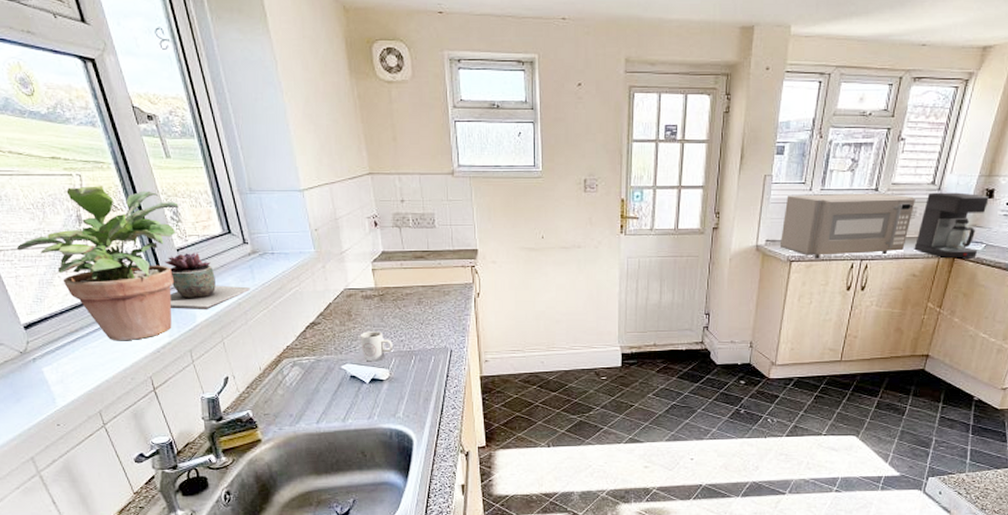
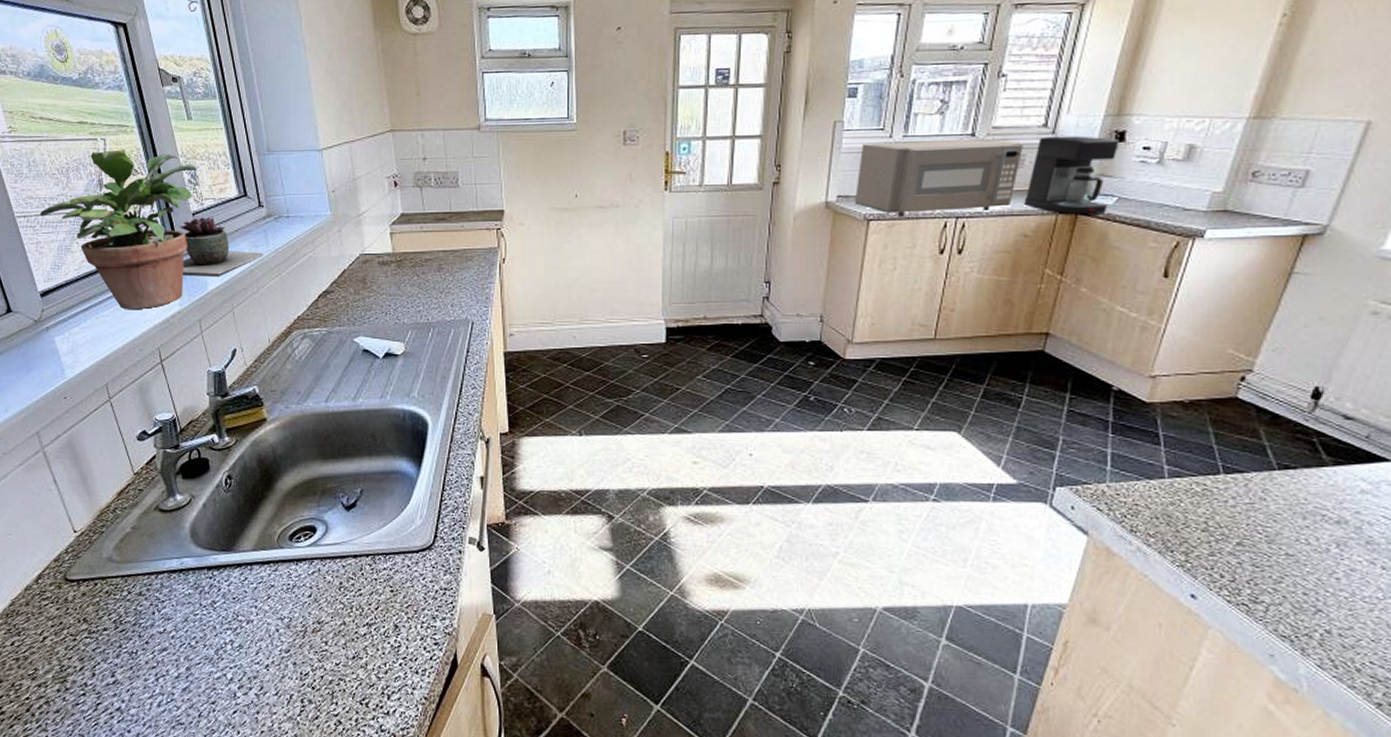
mug: present [361,331,393,362] -> none [375,301,409,335]

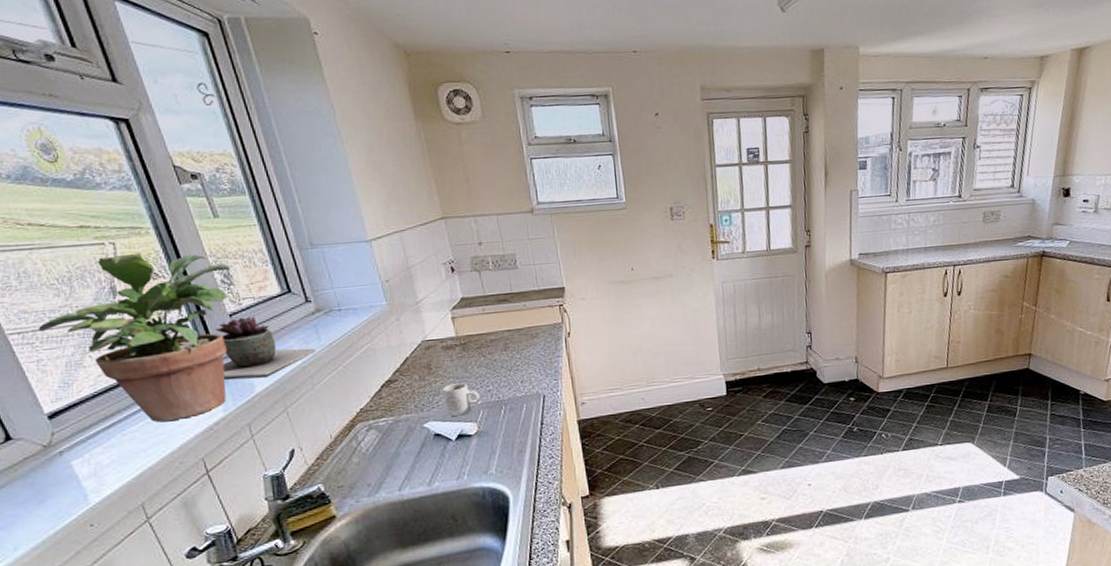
mug: none [375,301,409,335] -> present [443,383,480,417]
microwave: present [854,138,1023,218] -> none [873,199,998,269]
coffee maker: present [1024,136,1119,215] -> none [1002,193,1066,258]

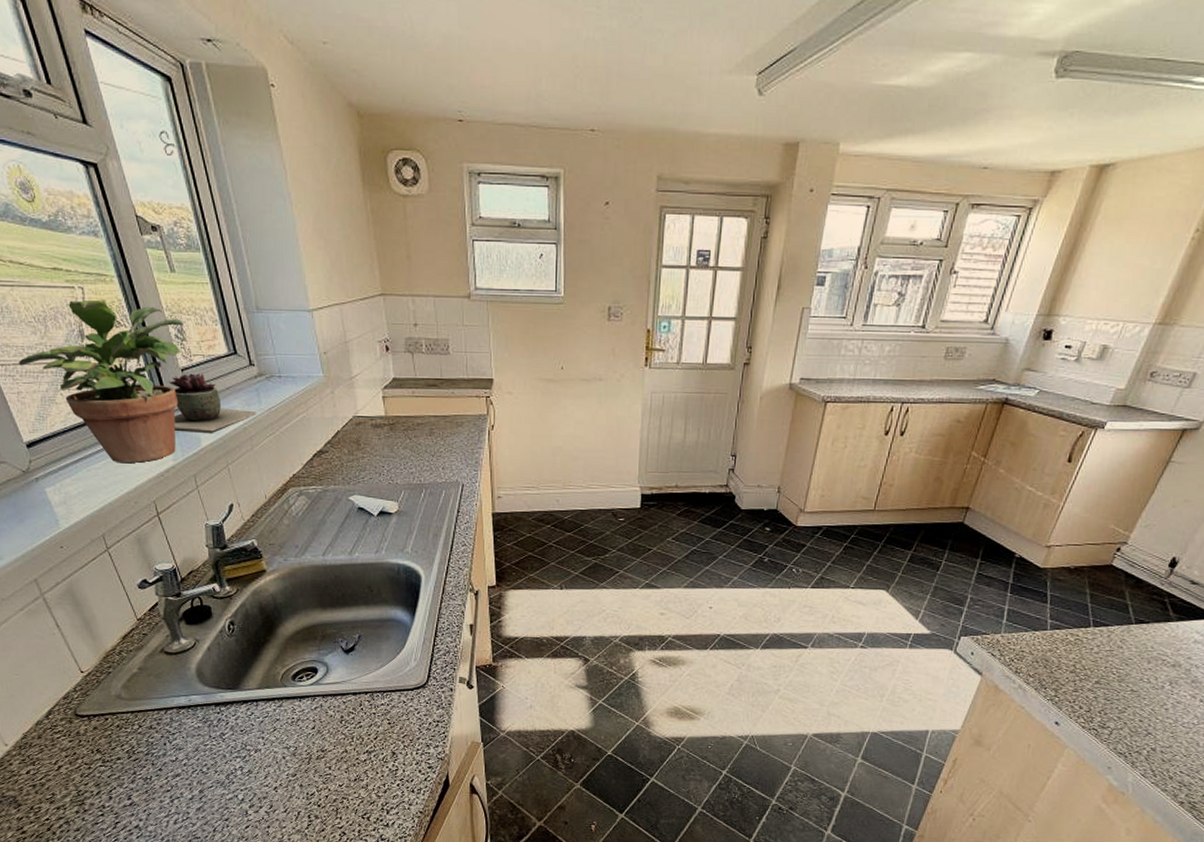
mug: present [443,383,480,417] -> none [369,462,402,494]

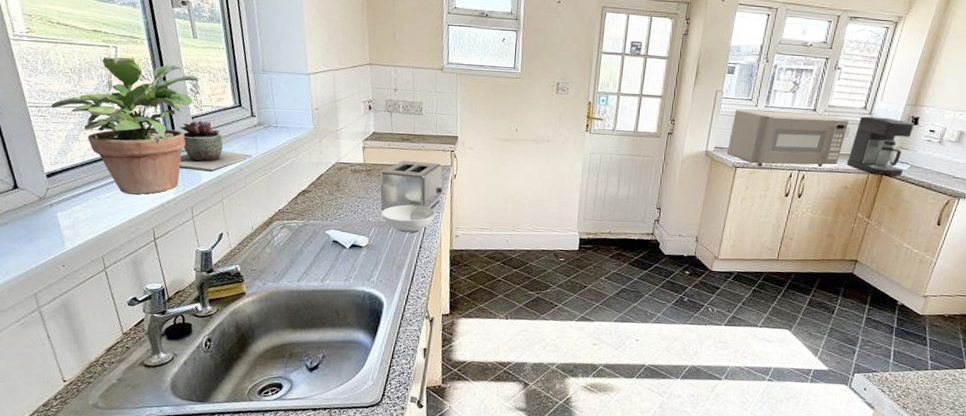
toaster: none [405,410,480,471] -> present [379,160,443,211]
bowl: none [410,462,473,496] -> present [381,204,436,233]
microwave: none [814,330,965,401] -> present [726,109,849,168]
coffee maker: none [960,332,1046,405] -> present [846,116,914,176]

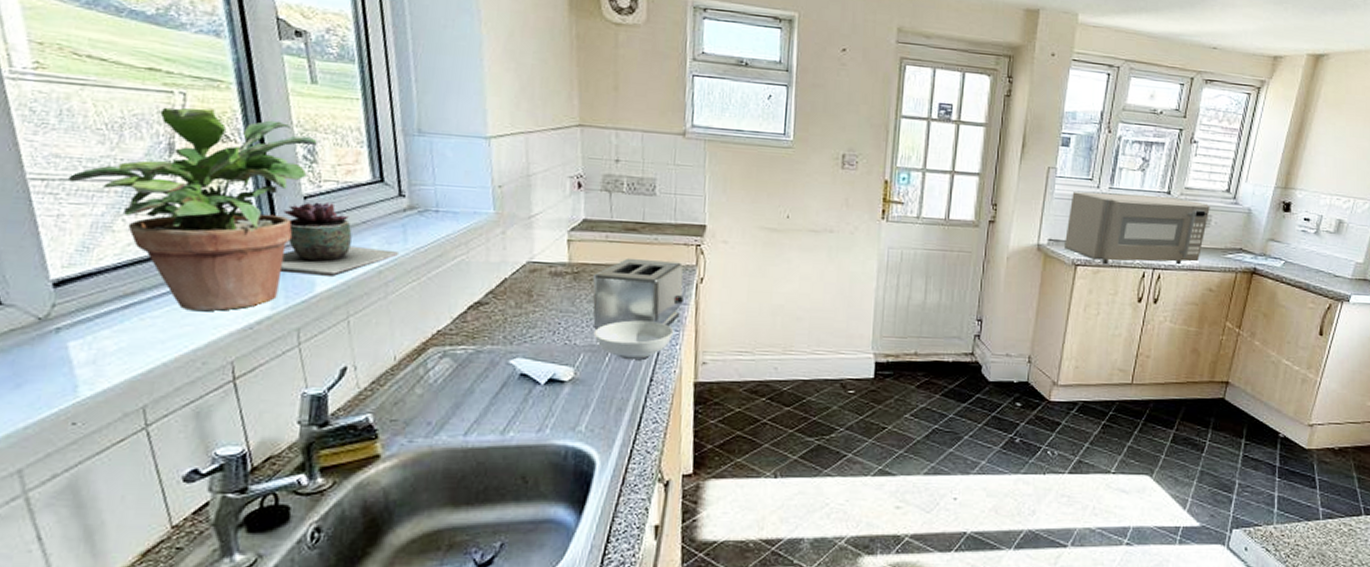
coffee maker: present [846,116,914,176] -> none [1210,201,1286,275]

